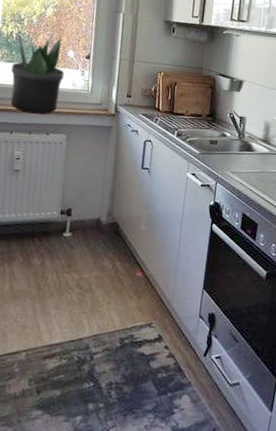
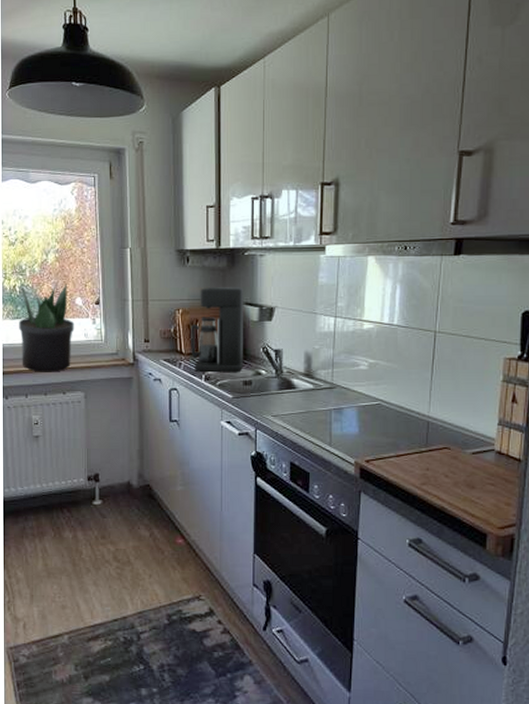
coffee maker: none [167,56,219,133] -> present [190,286,243,373]

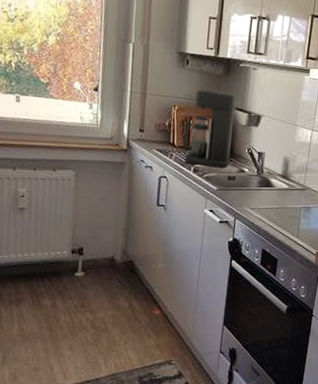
planter: present [19,280,75,372] -> none [11,57,71,150]

